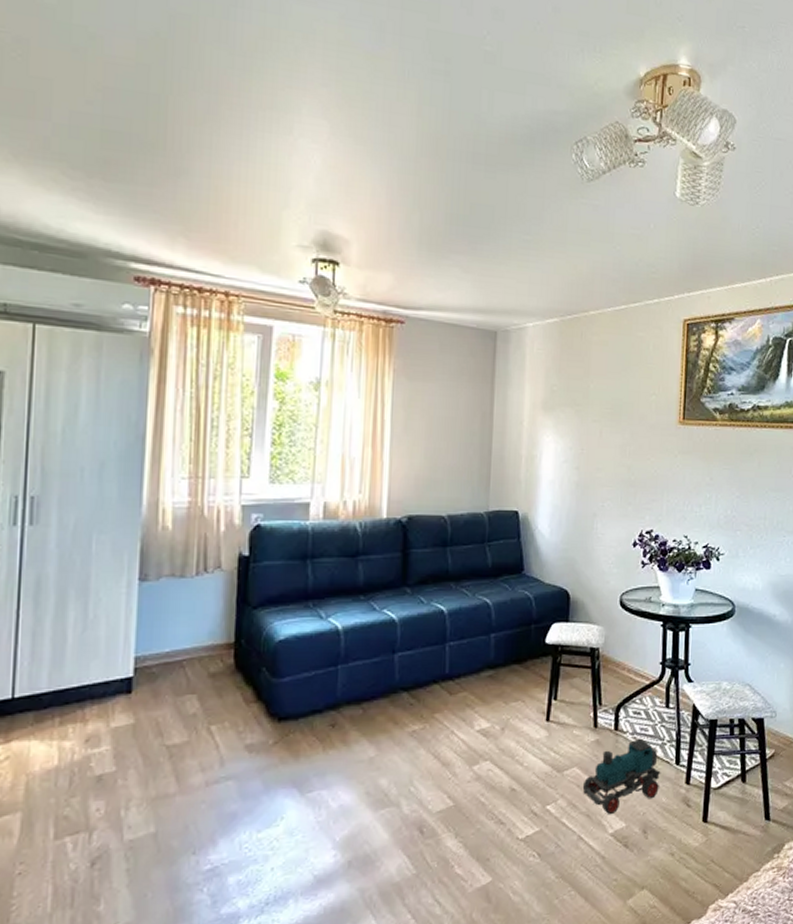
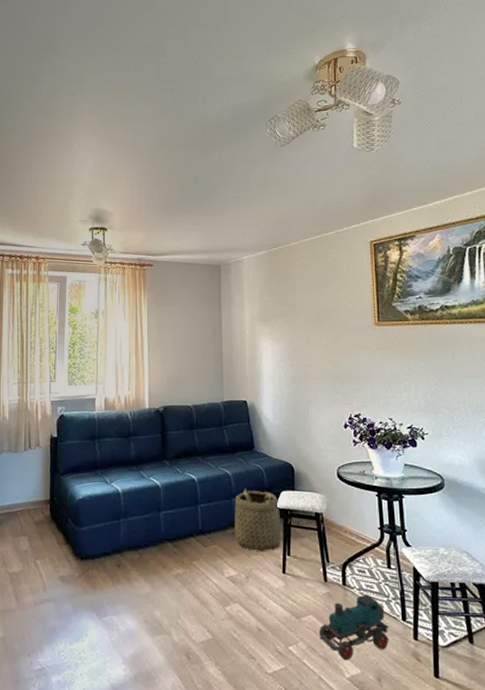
basket: none [491,621,550,697] -> present [234,488,282,551]

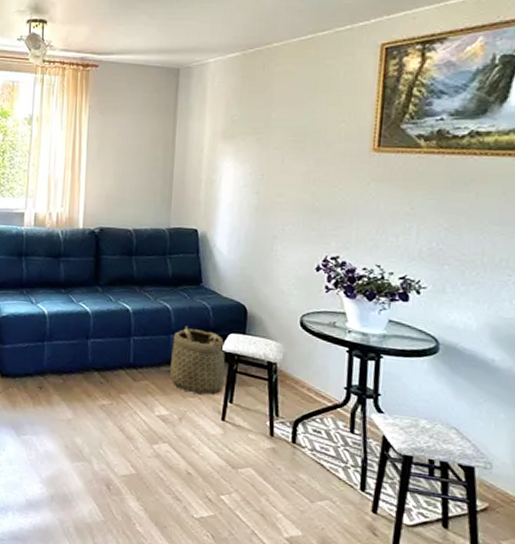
toy train: present [318,594,389,660] -> none [257,455,343,520]

